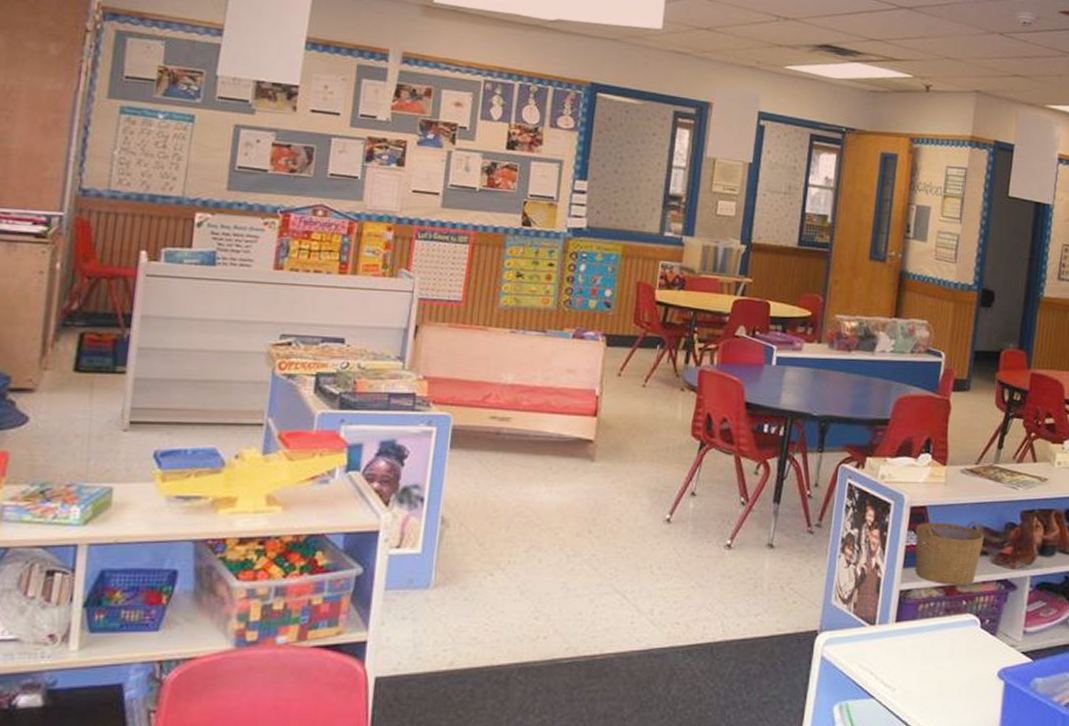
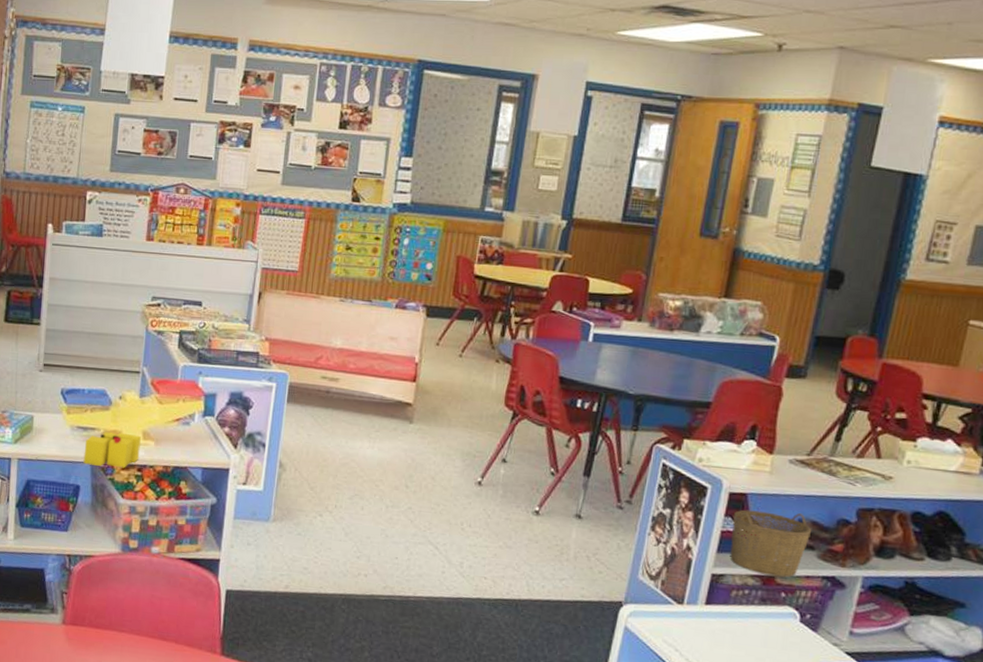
toy blocks: none [183,499,264,544] -> present [83,432,141,468]

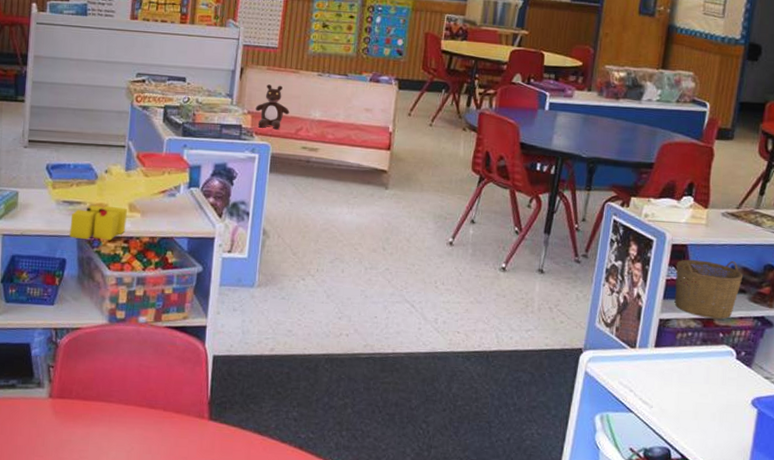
stuffed animal: none [273,310,310,358] -> present [255,84,290,130]

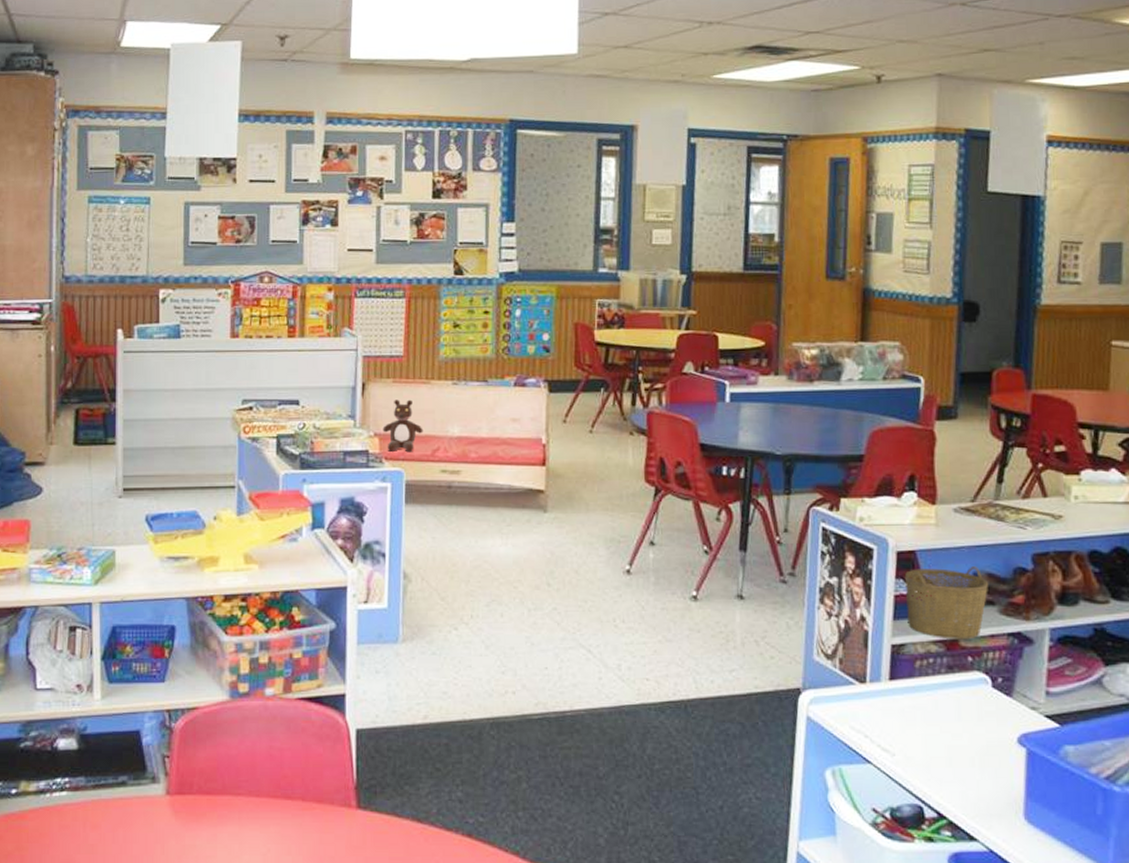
toy blocks: present [69,205,127,241] -> none [177,558,242,601]

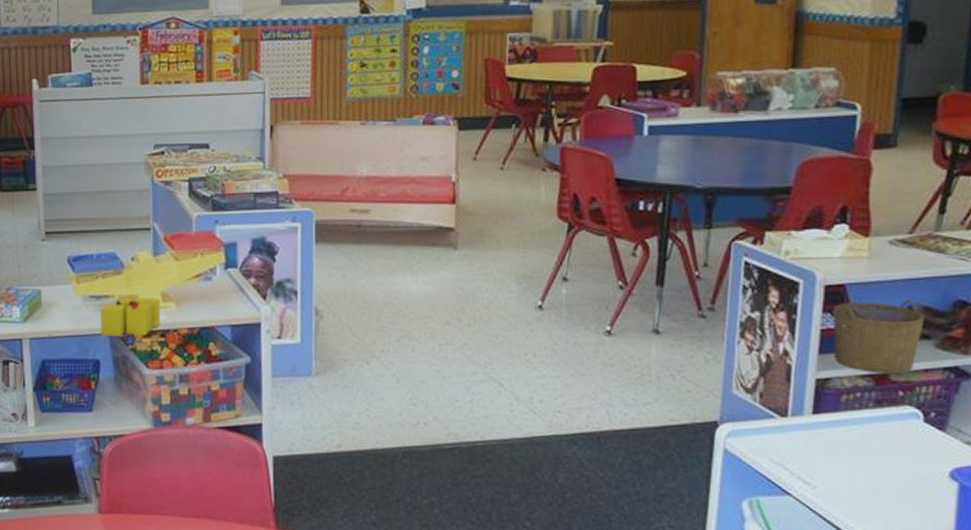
toy blocks: none [177,558,242,601] -> present [100,297,161,337]
stuffed animal: present [382,399,423,453] -> none [291,140,332,193]

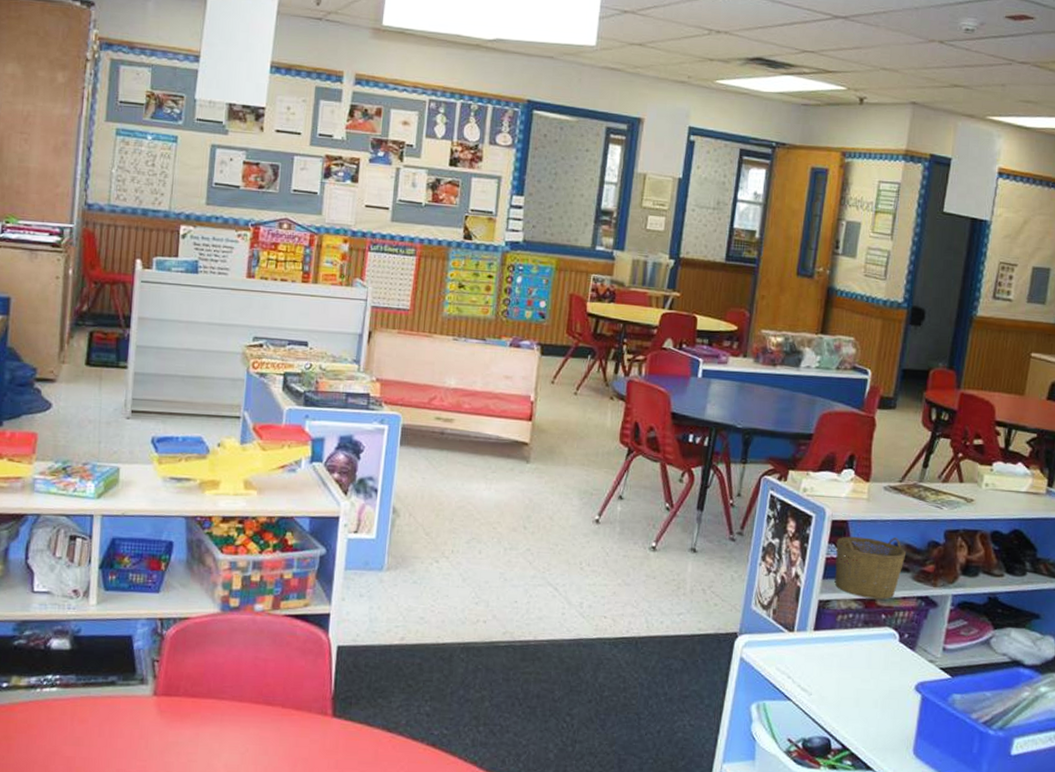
toy blocks: present [100,297,161,337] -> none [177,482,242,521]

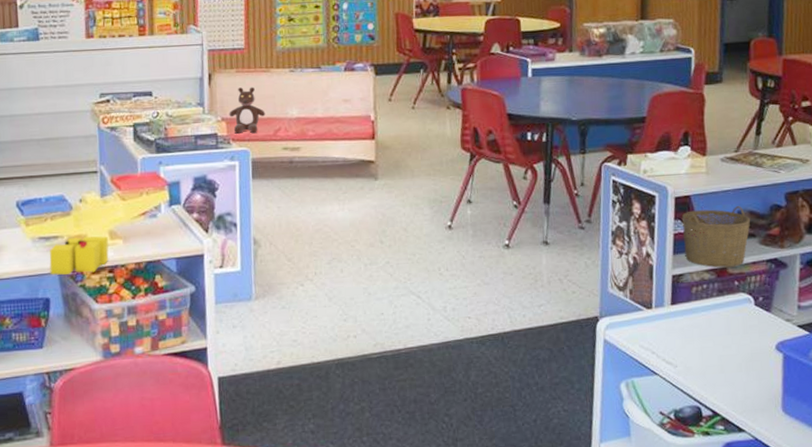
toy blocks: none [177,482,242,521] -> present [49,236,109,276]
stuffed animal: none [384,349,423,399] -> present [229,87,266,134]

